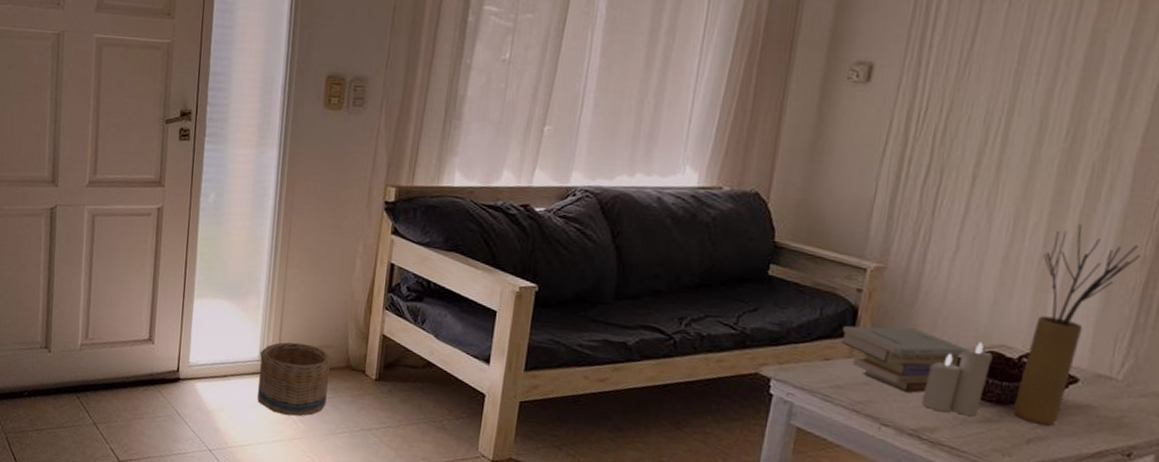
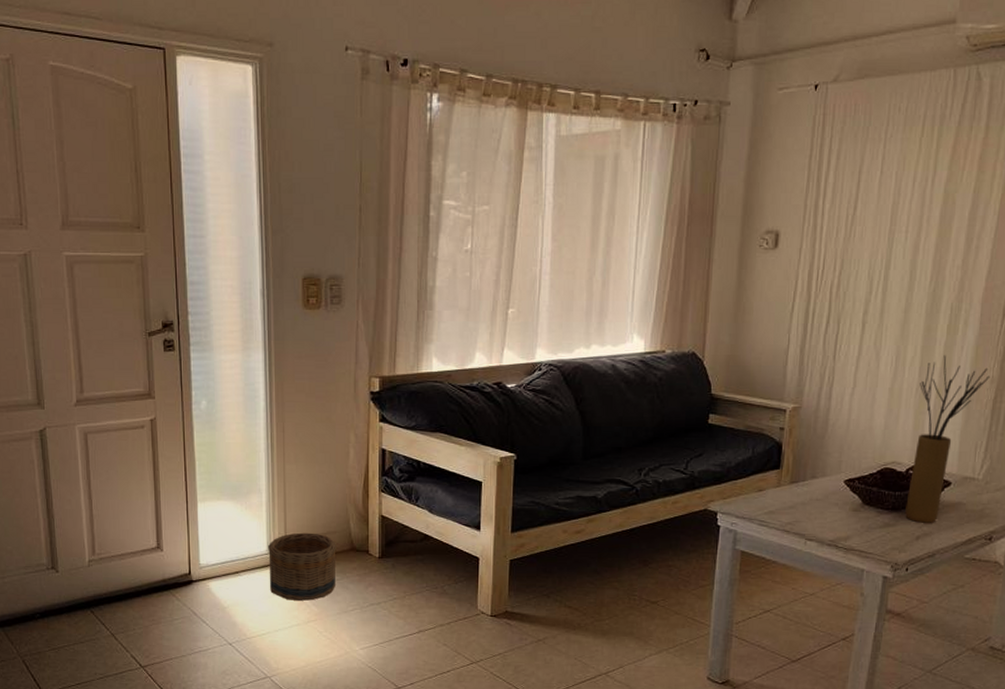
books: present [841,325,970,393] -> none [770,456,870,510]
candle: present [922,343,993,417] -> none [836,462,887,523]

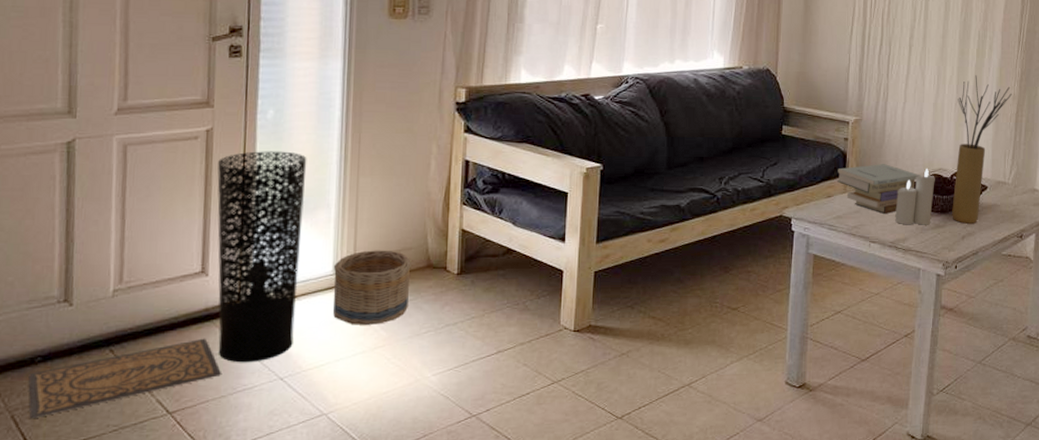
doormat: none [32,605,181,664] -> present [28,338,222,420]
umbrella stand: none [163,439,239,628] -> present [217,151,307,363]
books: none [770,456,870,510] -> present [837,164,921,214]
candle: none [836,462,887,523] -> present [895,169,935,225]

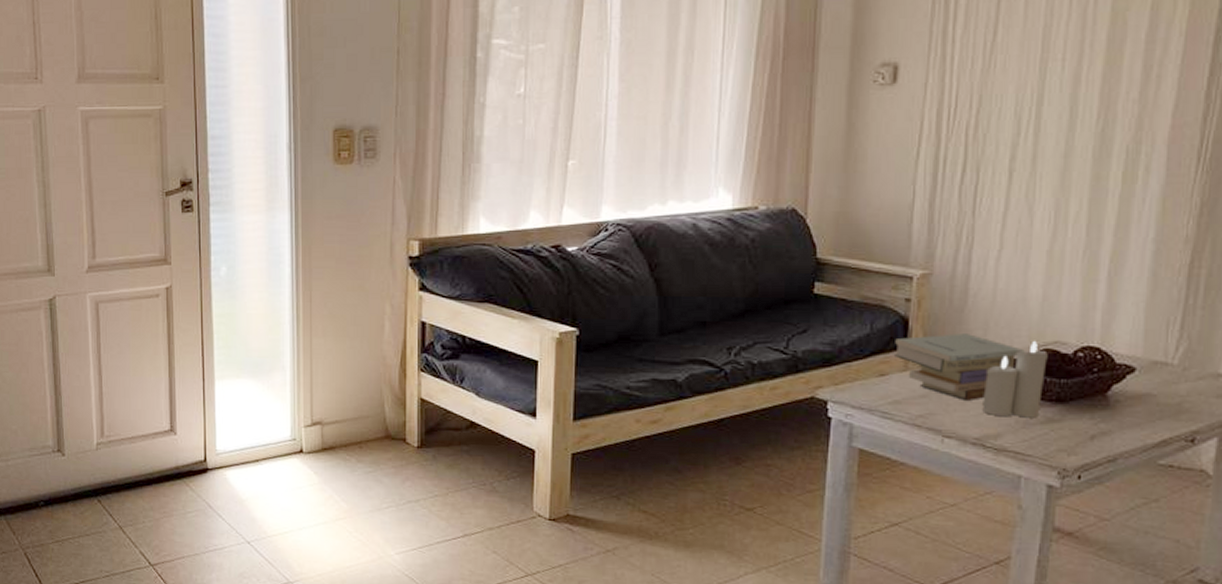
doormat: present [28,338,222,420] -> none [35,495,195,558]
umbrella stand: present [217,151,307,363] -> none [178,309,261,524]
basket: present [333,250,411,325] -> none [291,416,369,495]
vase: present [952,75,1013,224] -> none [1074,209,1184,419]

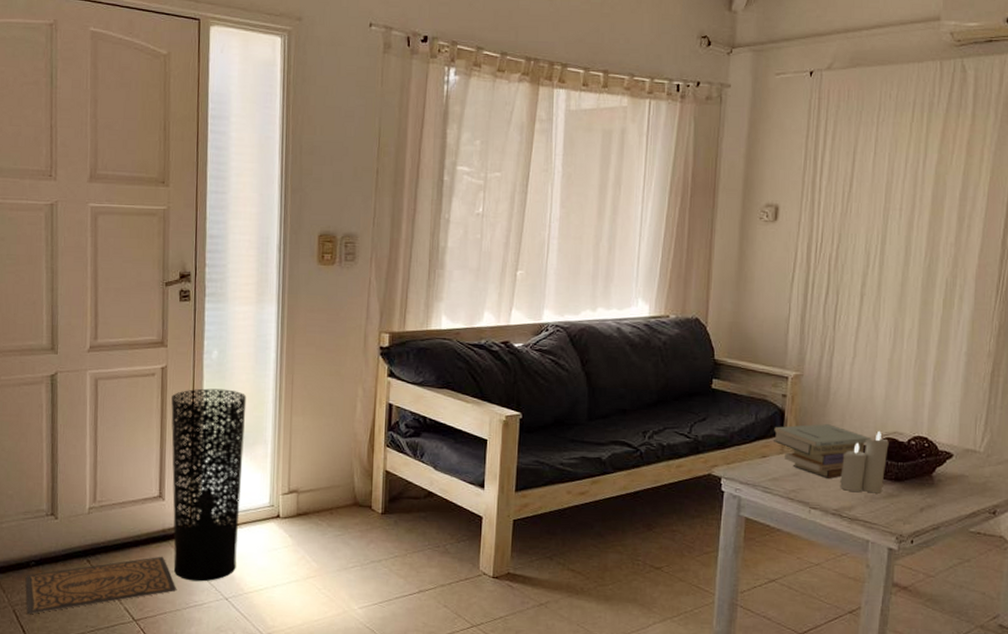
doormat: none [35,495,195,558] -> present [25,556,177,615]
umbrella stand: none [178,309,261,524] -> present [171,388,247,582]

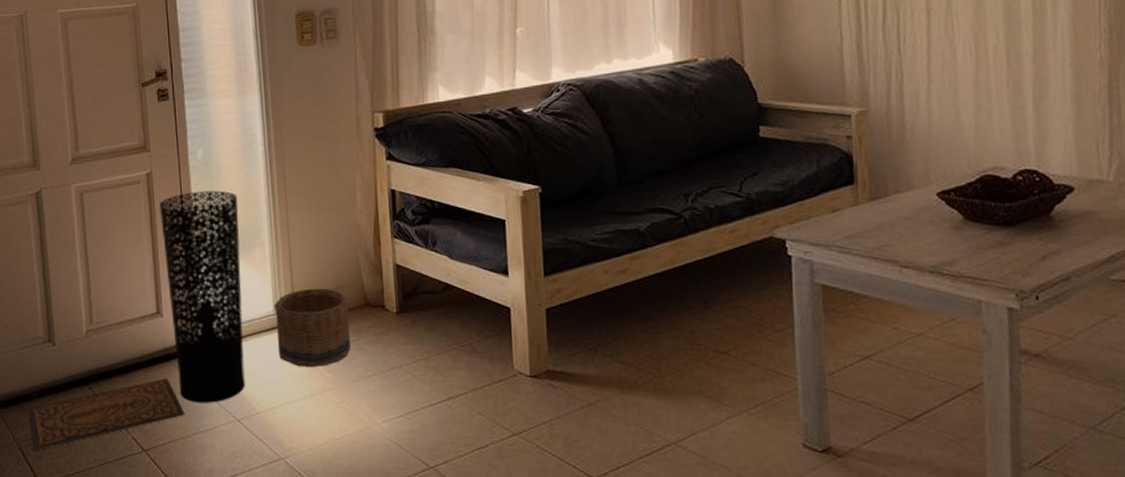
basket: none [270,485,339,556] -> present [273,288,351,367]
books: present [774,424,872,479] -> none [842,165,966,230]
candle: present [840,432,889,494] -> none [933,168,990,244]

